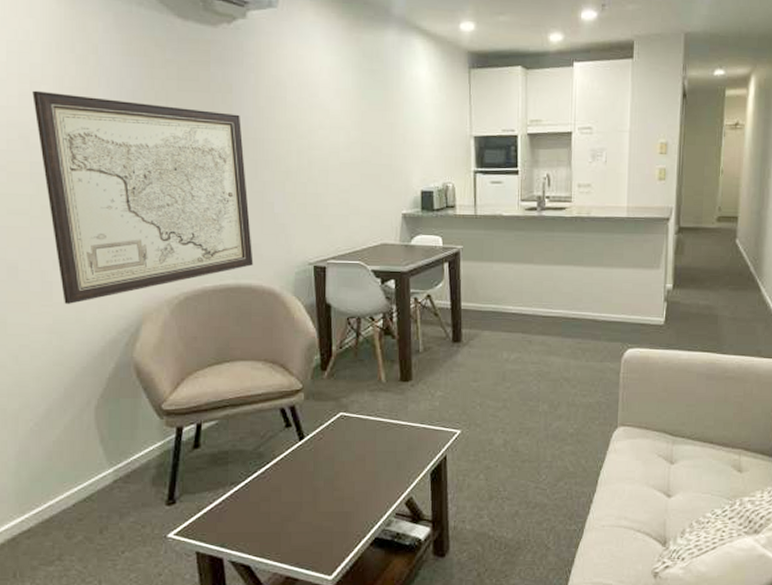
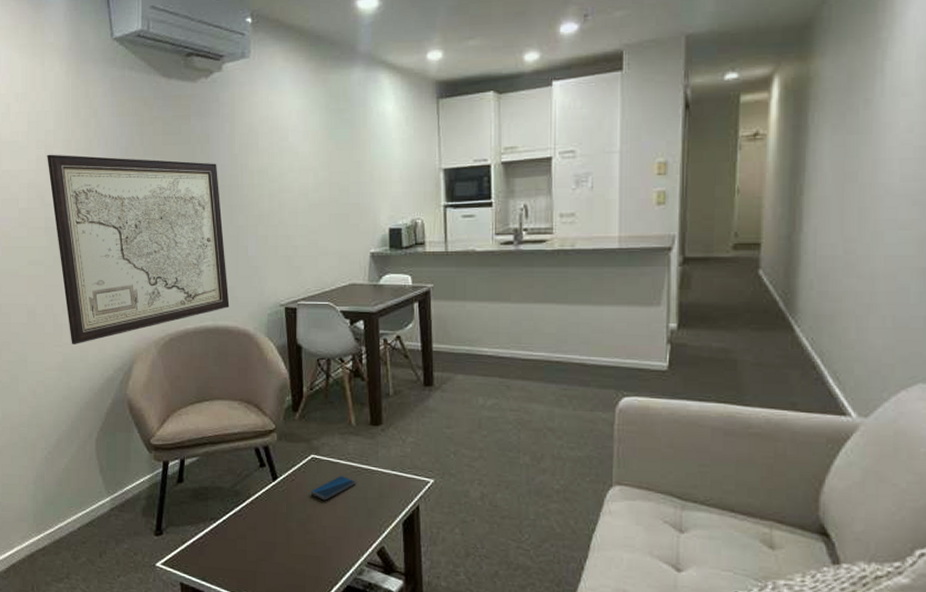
smartphone: none [338,431,385,457] -> present [310,475,356,501]

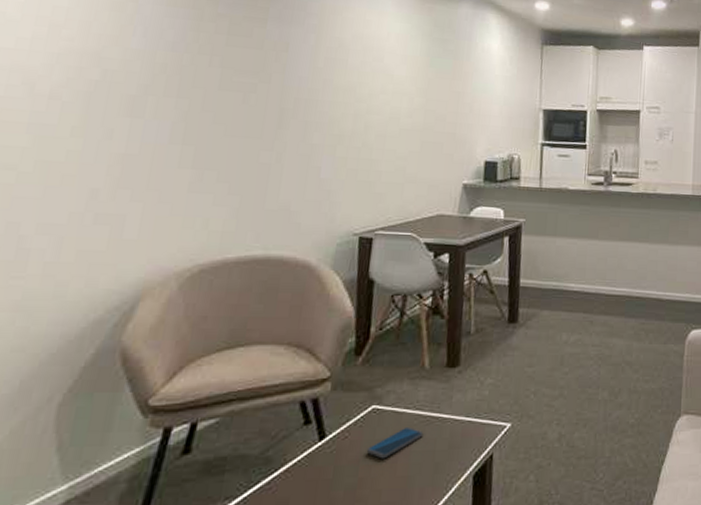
wall art: present [47,154,230,344] -> none [41,34,294,276]

